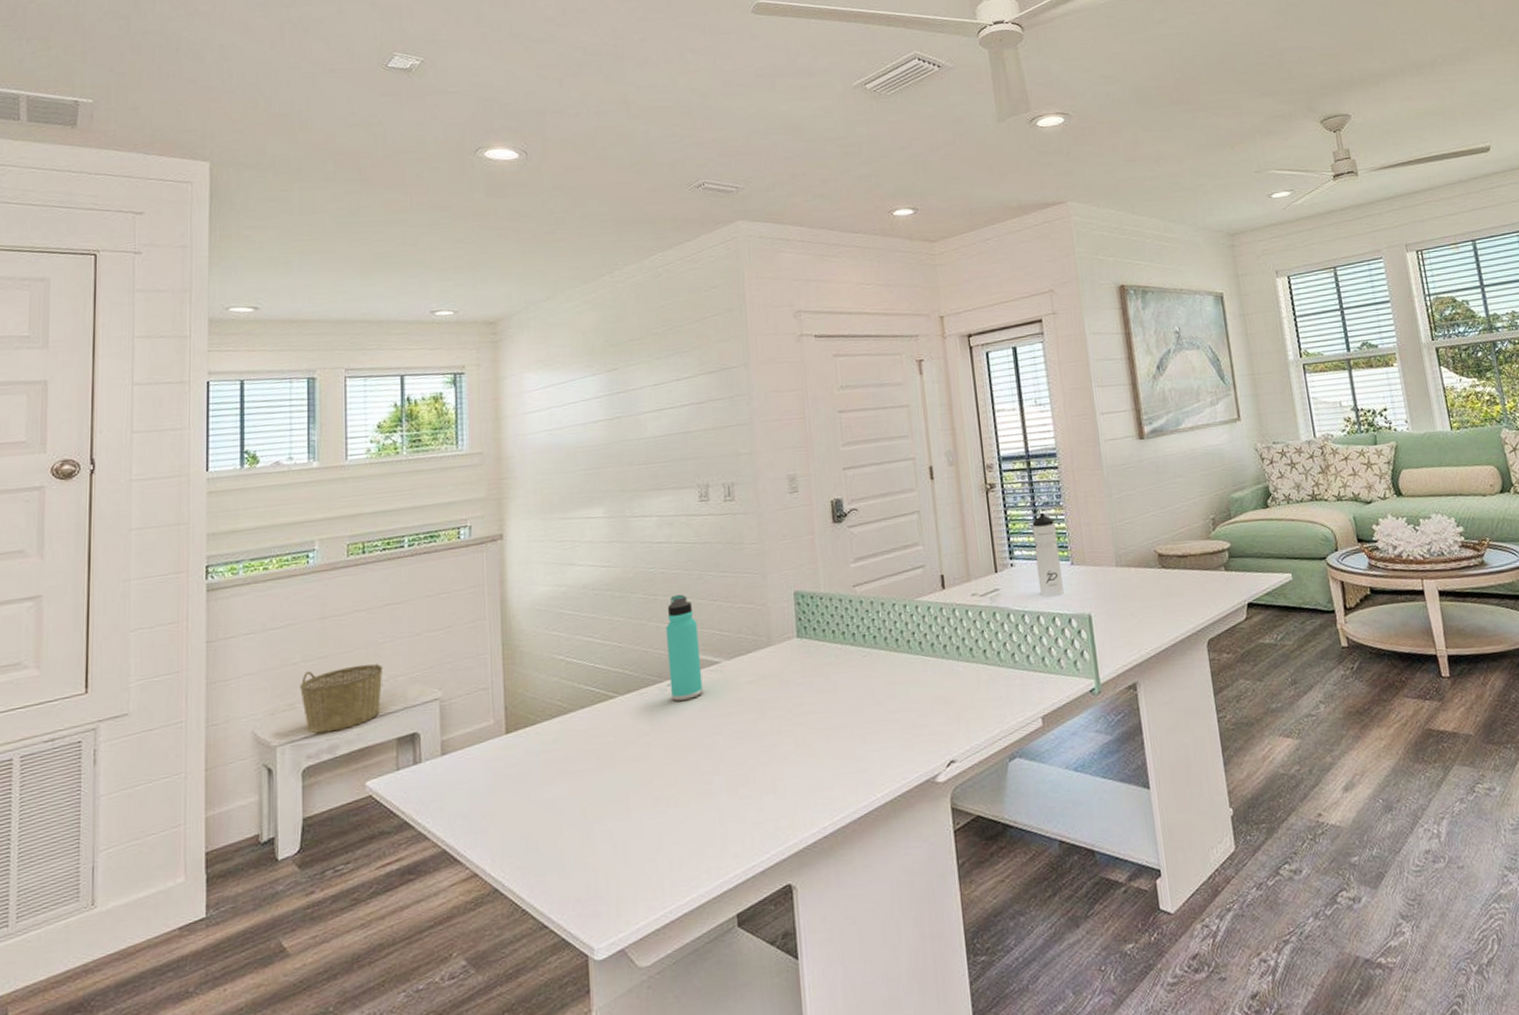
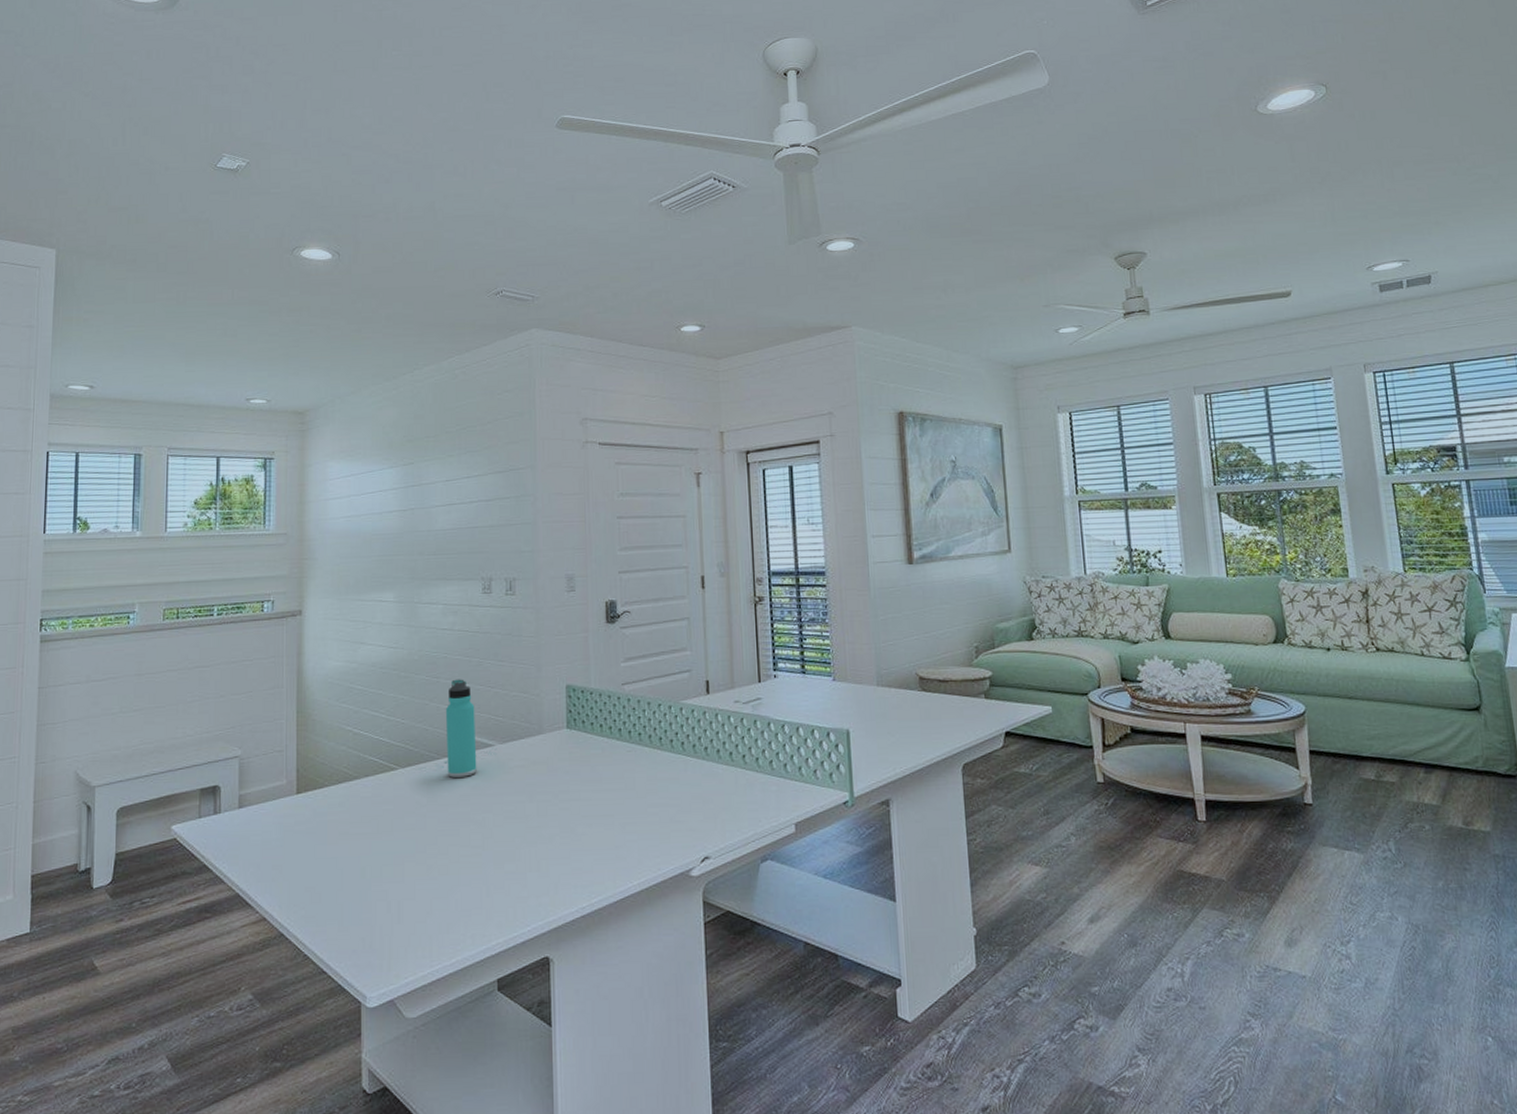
basket: present [300,664,383,734] -> none [117,719,191,779]
water bottle: present [1032,512,1064,598] -> none [797,628,824,710]

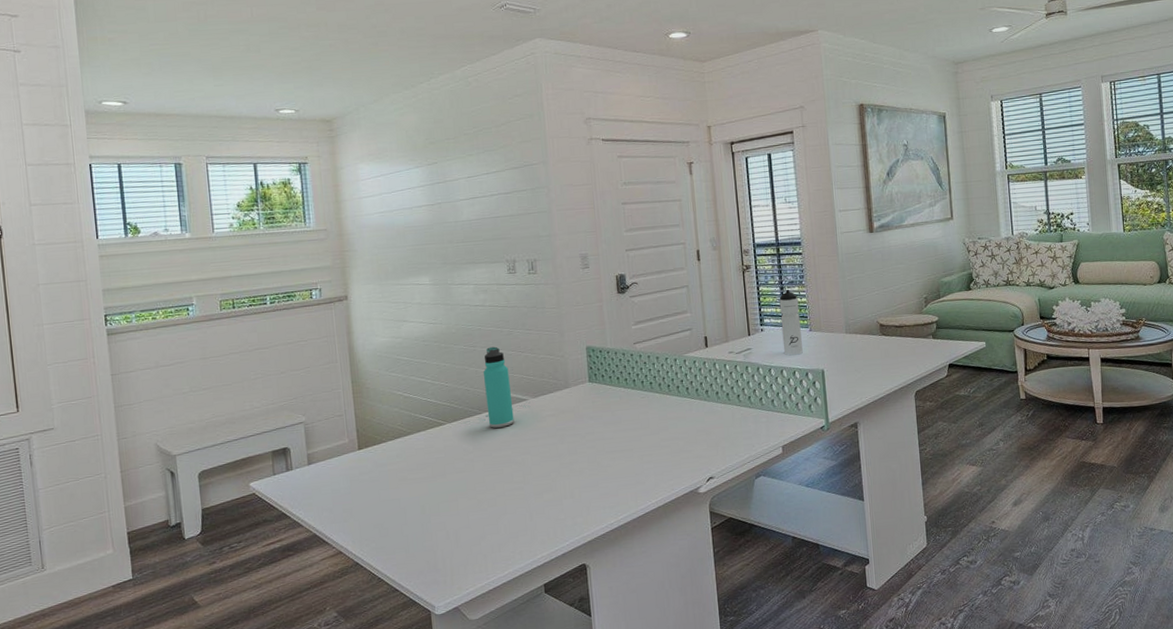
water bottle: none [797,628,824,710] -> present [779,289,803,356]

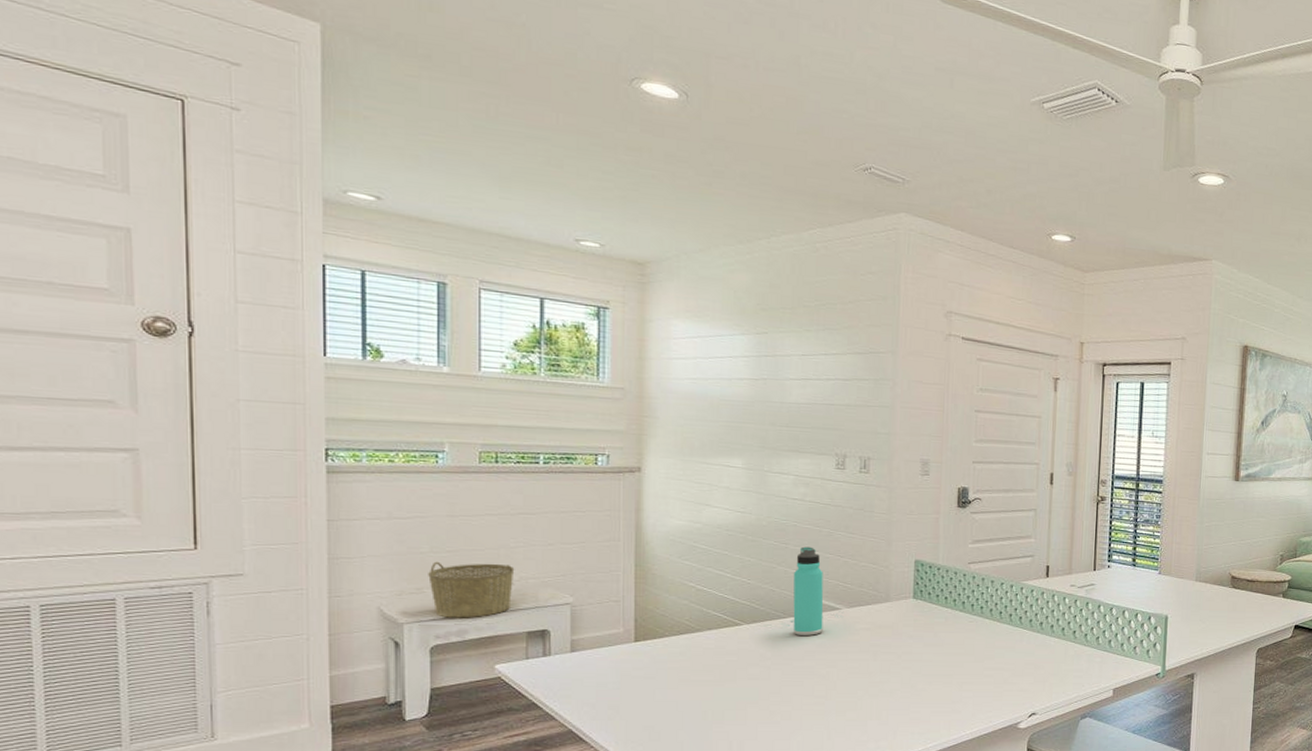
basket: none [190,394,257,447] -> present [428,561,515,618]
water bottle: present [779,289,803,356] -> none [1128,527,1152,597]

